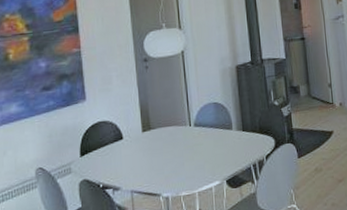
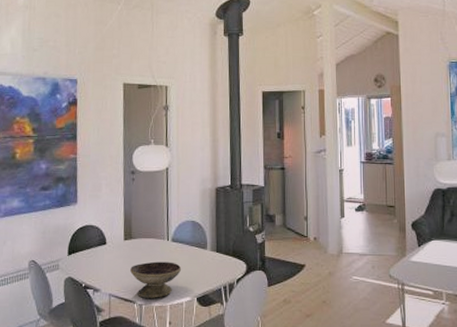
decorative bowl: none [152,147,208,189] -> present [130,261,182,298]

